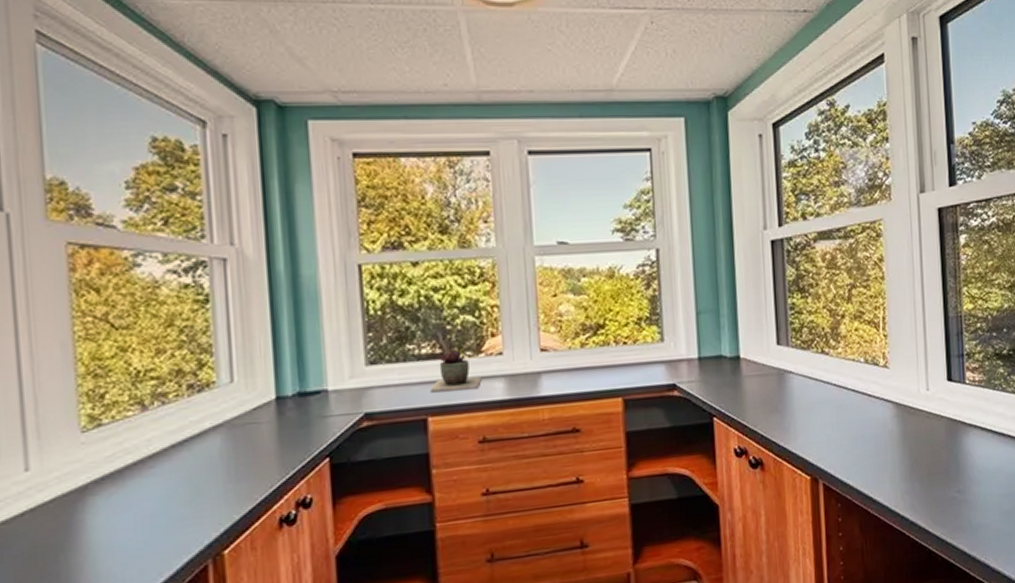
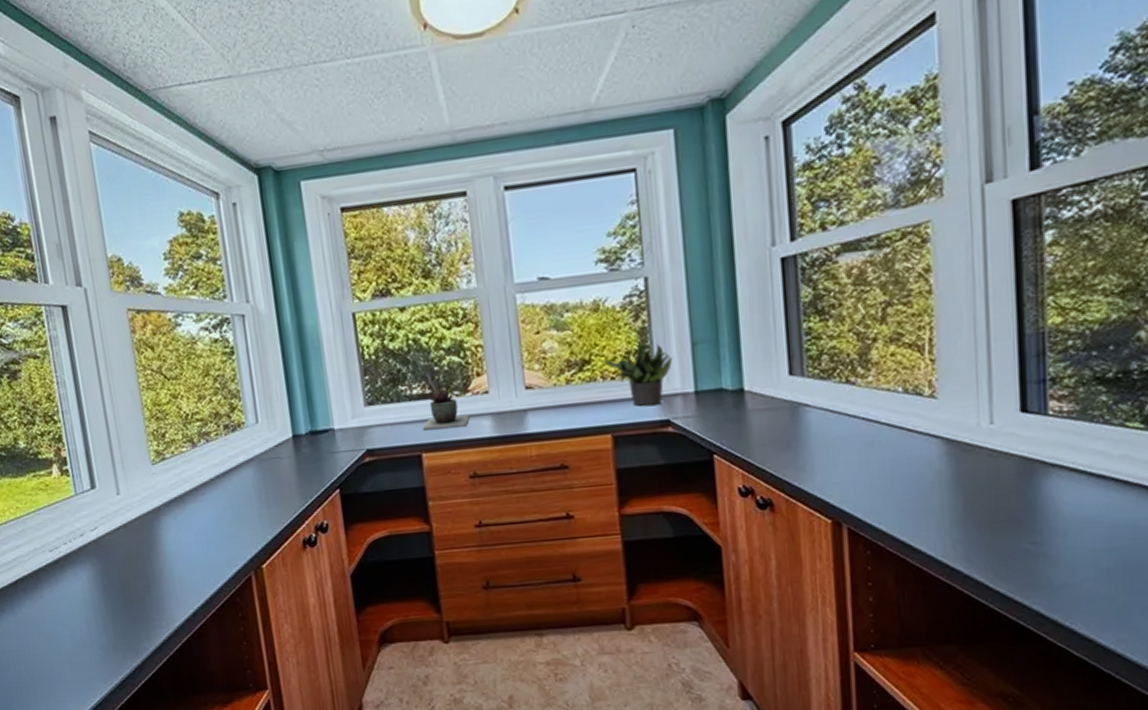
potted plant: none [616,309,680,371] -> present [602,342,673,407]

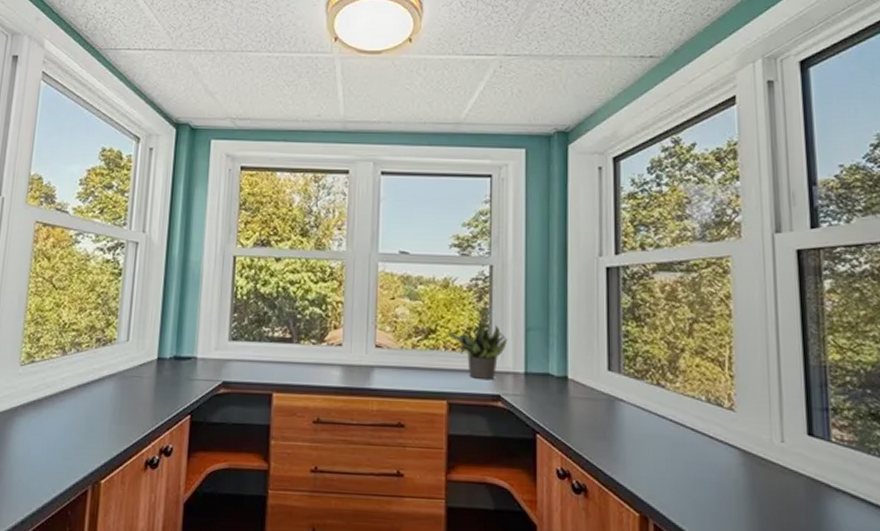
succulent plant: present [423,389,470,431] -> none [278,337,322,373]

